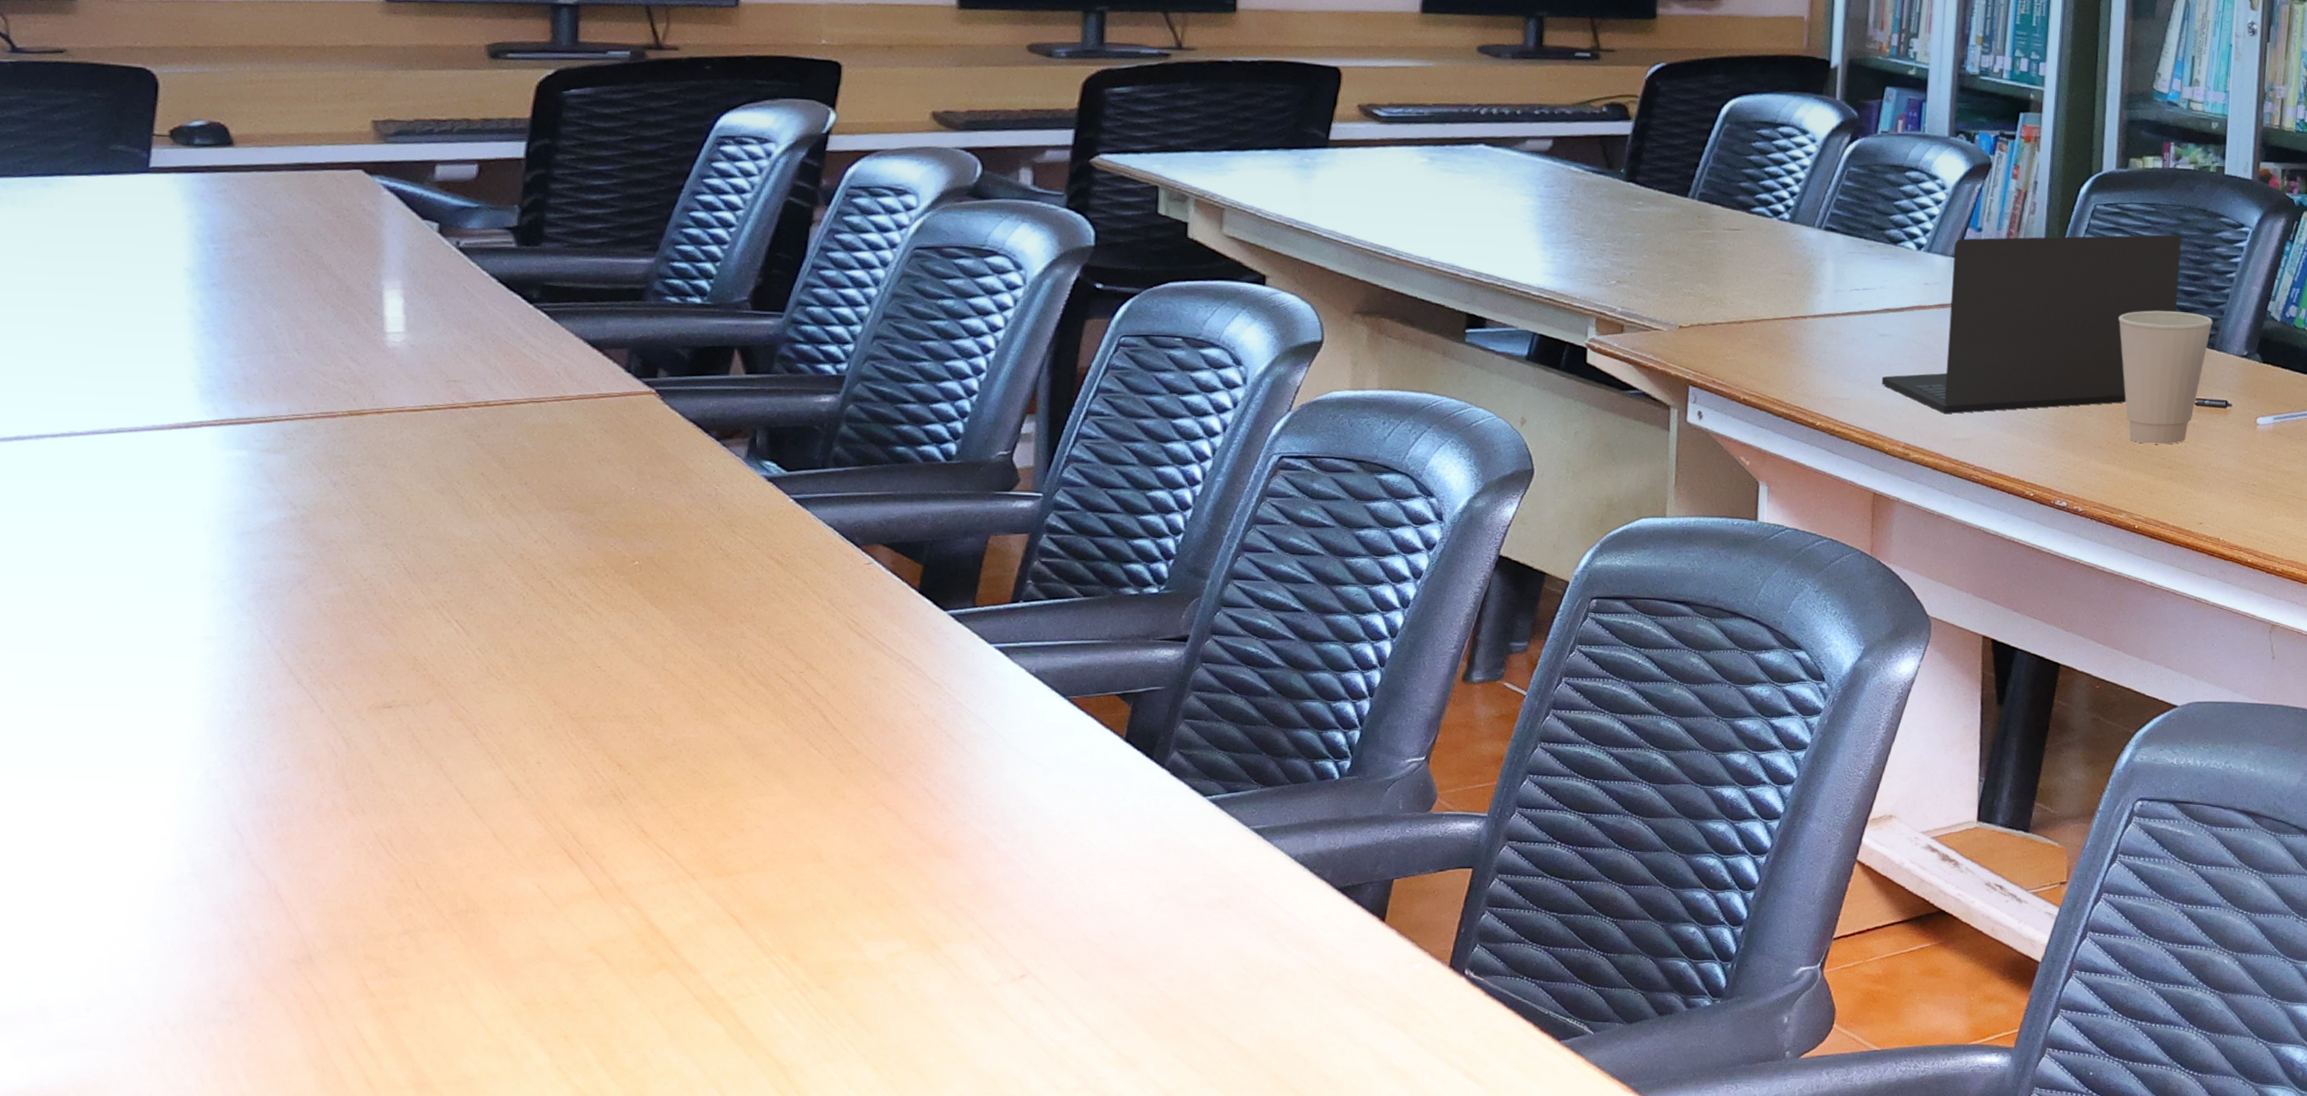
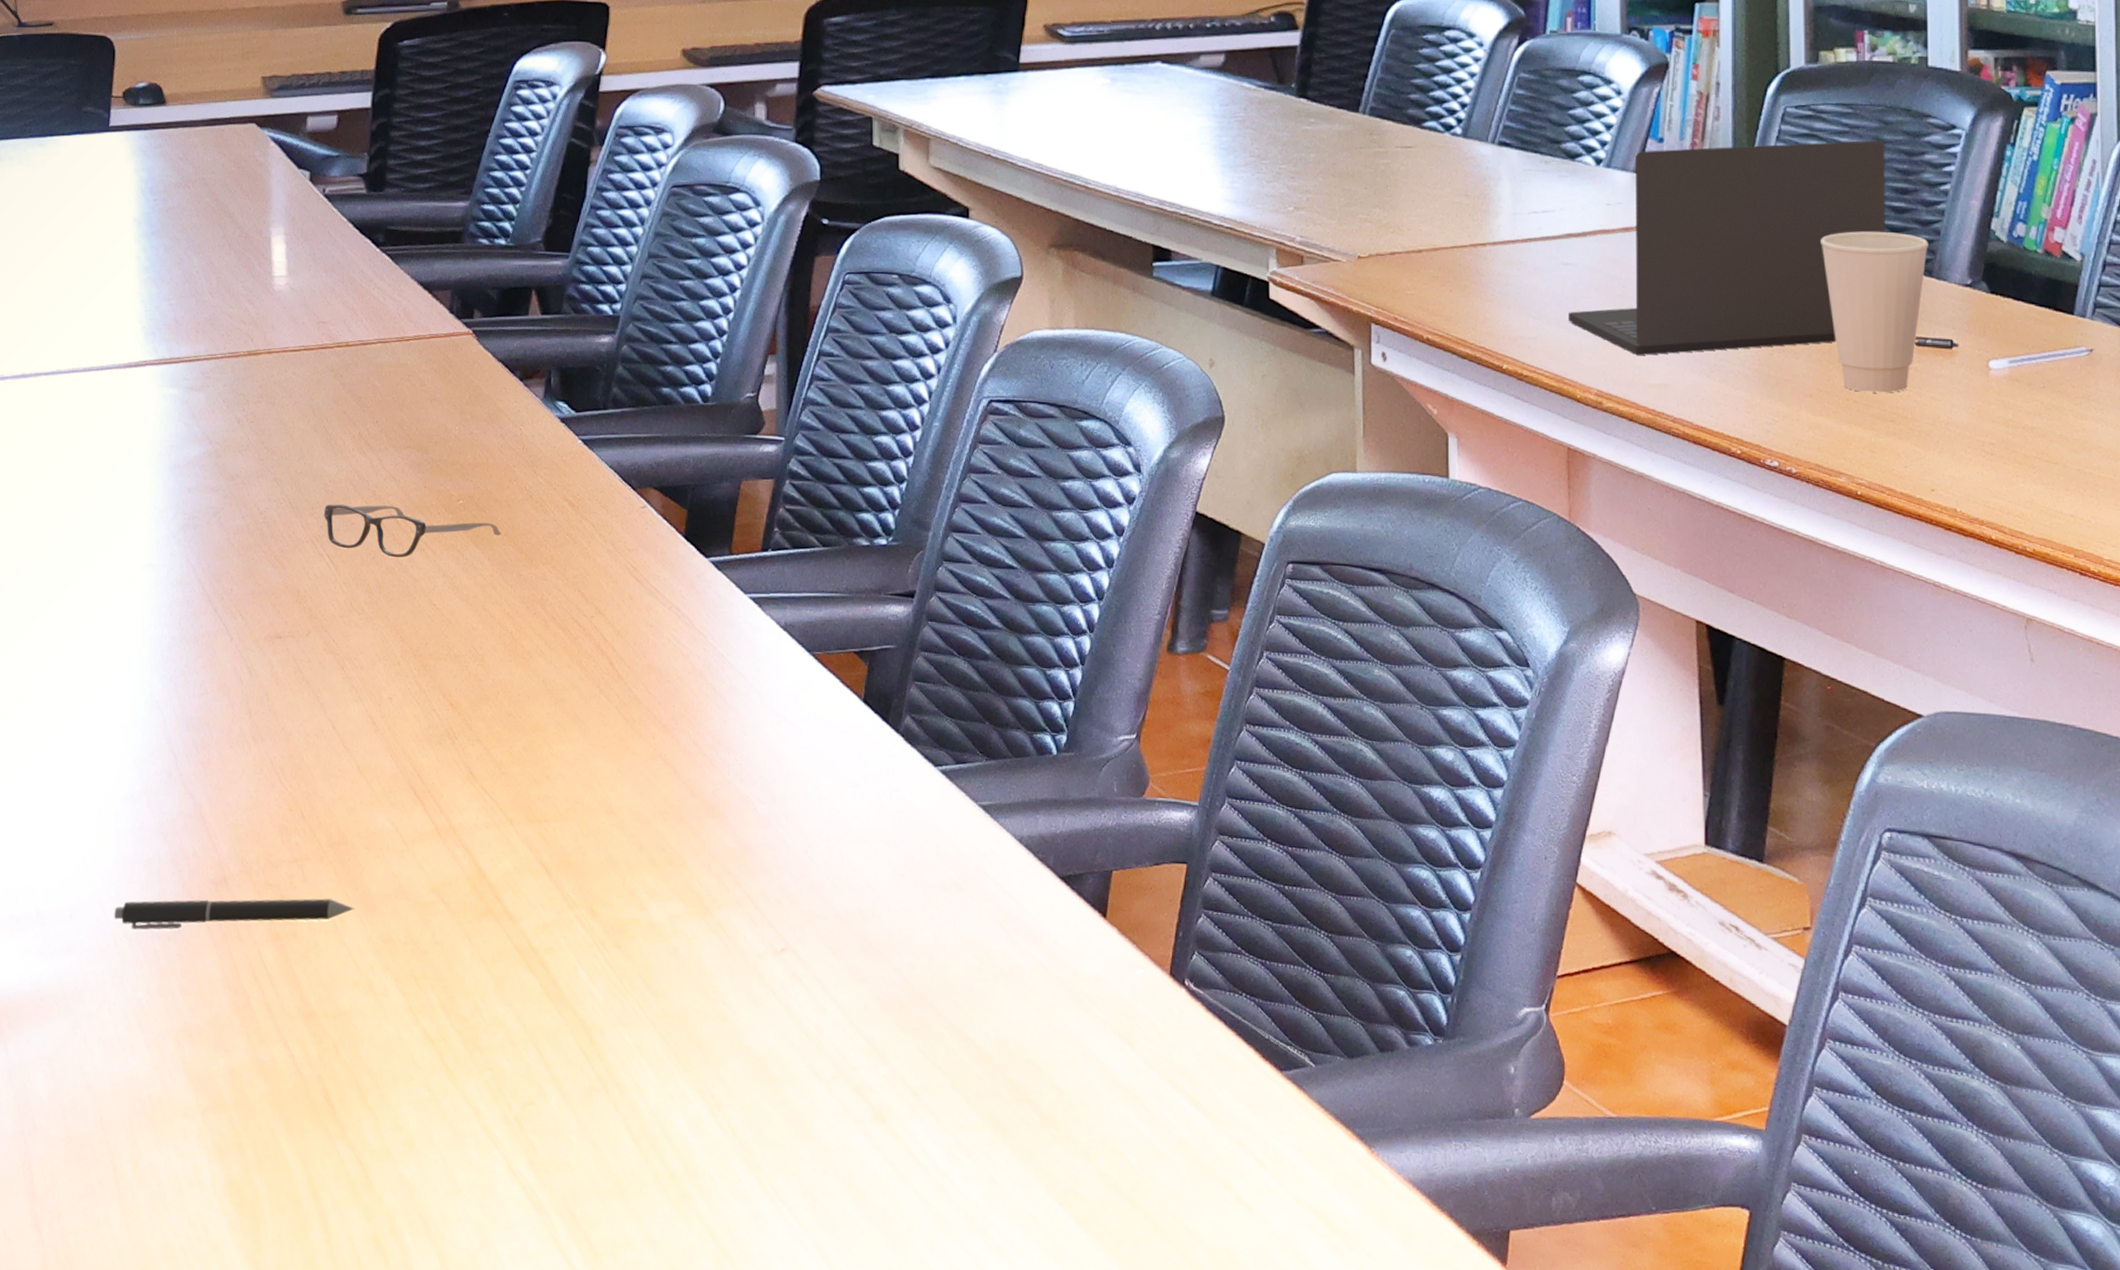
pen: none [151,967,487,1017] -> present [114,898,355,931]
eyeglasses: none [452,568,688,622] -> present [324,504,501,558]

